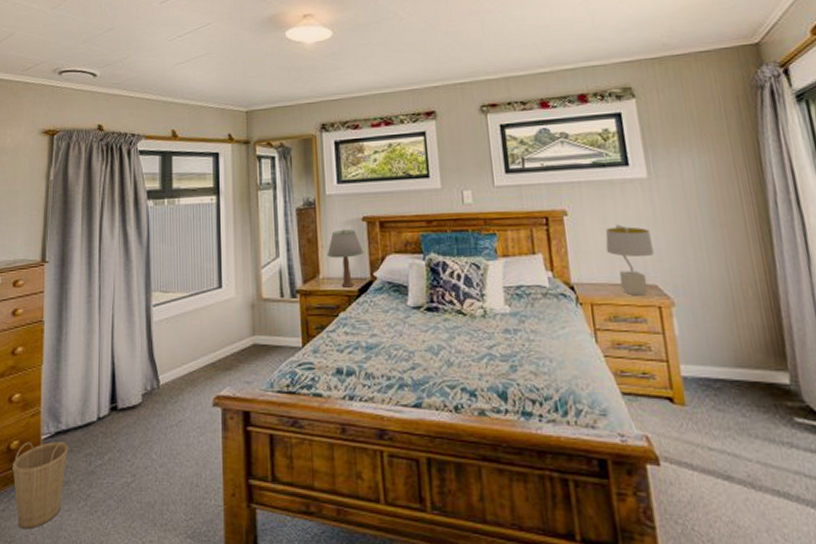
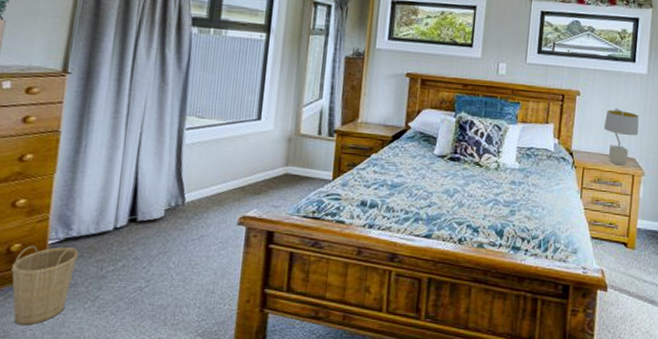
table lamp: present [327,229,363,288] -> none [368,81,403,133]

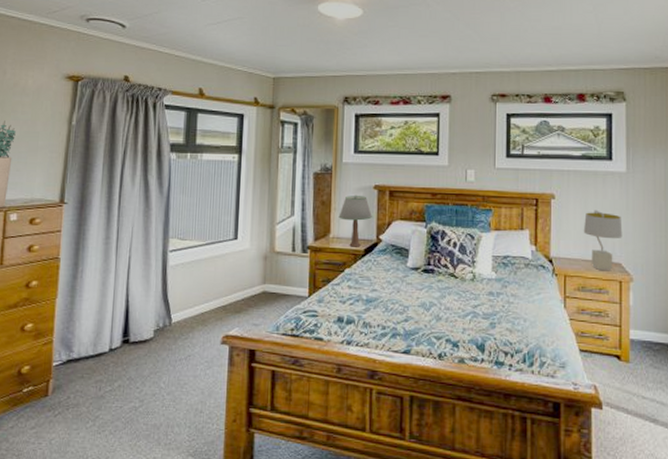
basket: present [11,246,79,325] -> none [23,368,80,444]
table lamp: none [368,81,403,133] -> present [338,194,372,247]

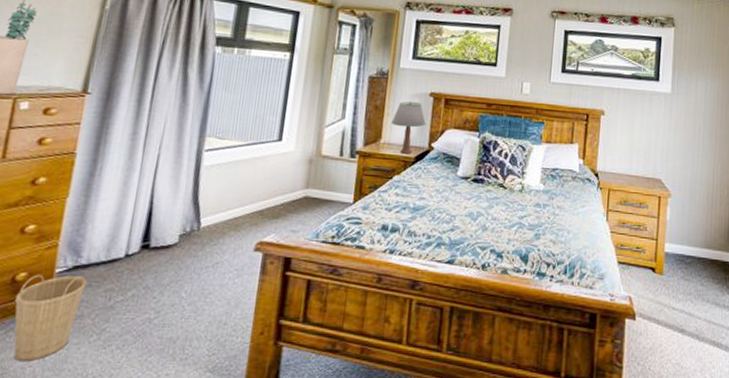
basket: none [23,368,80,444] -> present [13,274,87,361]
table lamp: present [583,209,623,271] -> none [628,127,665,187]

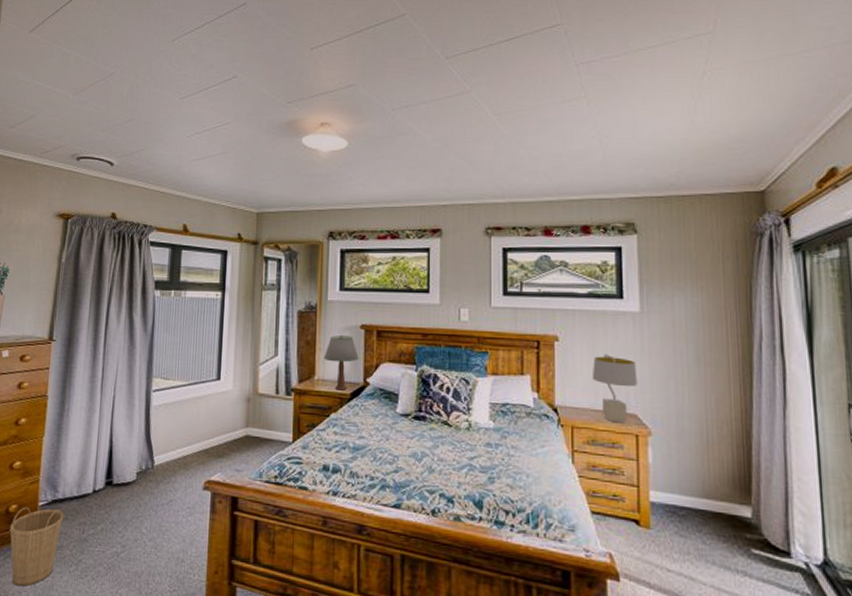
table lamp: none [628,127,665,187] -> present [591,353,638,423]

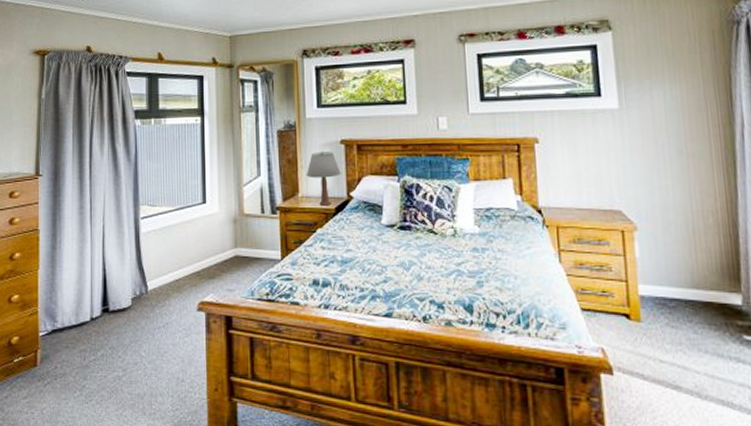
basket: present [10,507,64,586] -> none [14,338,65,414]
table lamp: present [591,353,638,423] -> none [574,152,621,220]

